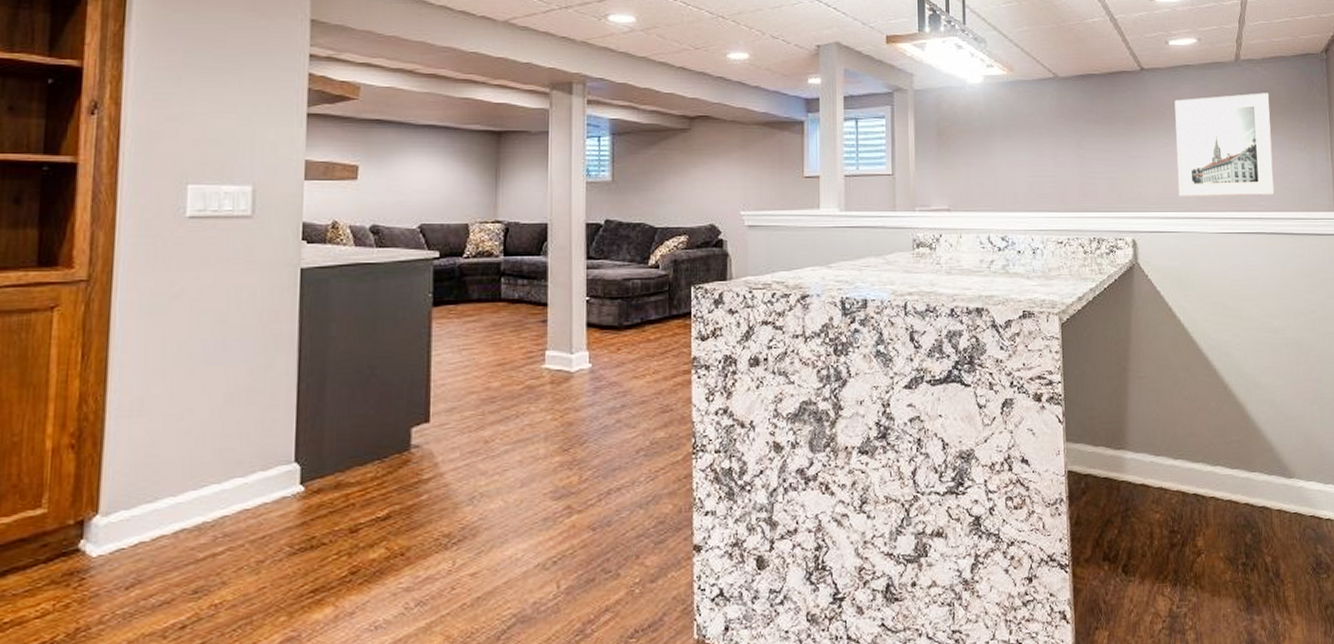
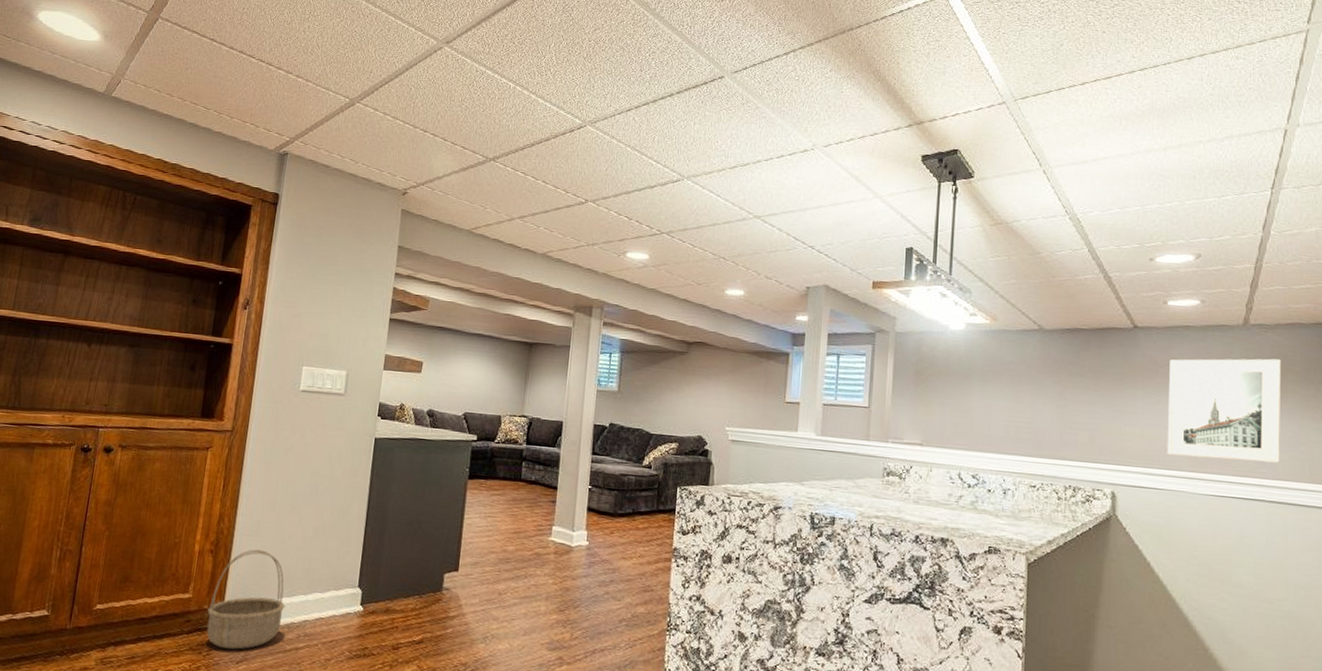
basket: none [74,433,192,573] -> present [206,549,285,650]

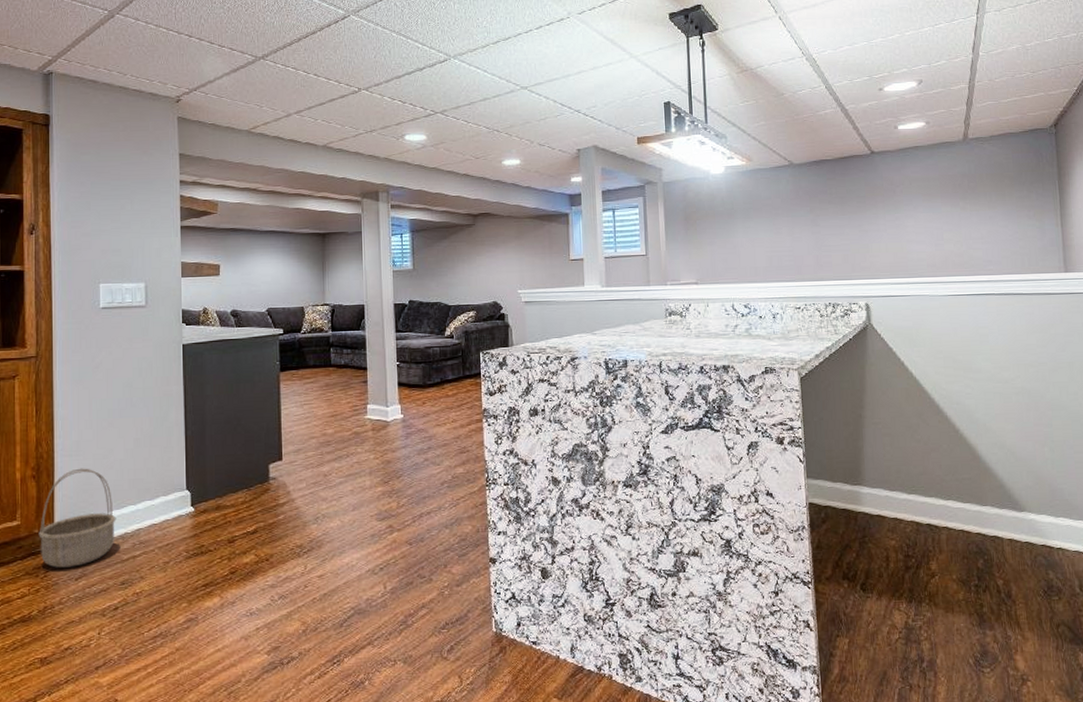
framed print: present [1167,358,1281,463] -> none [904,167,1004,264]

